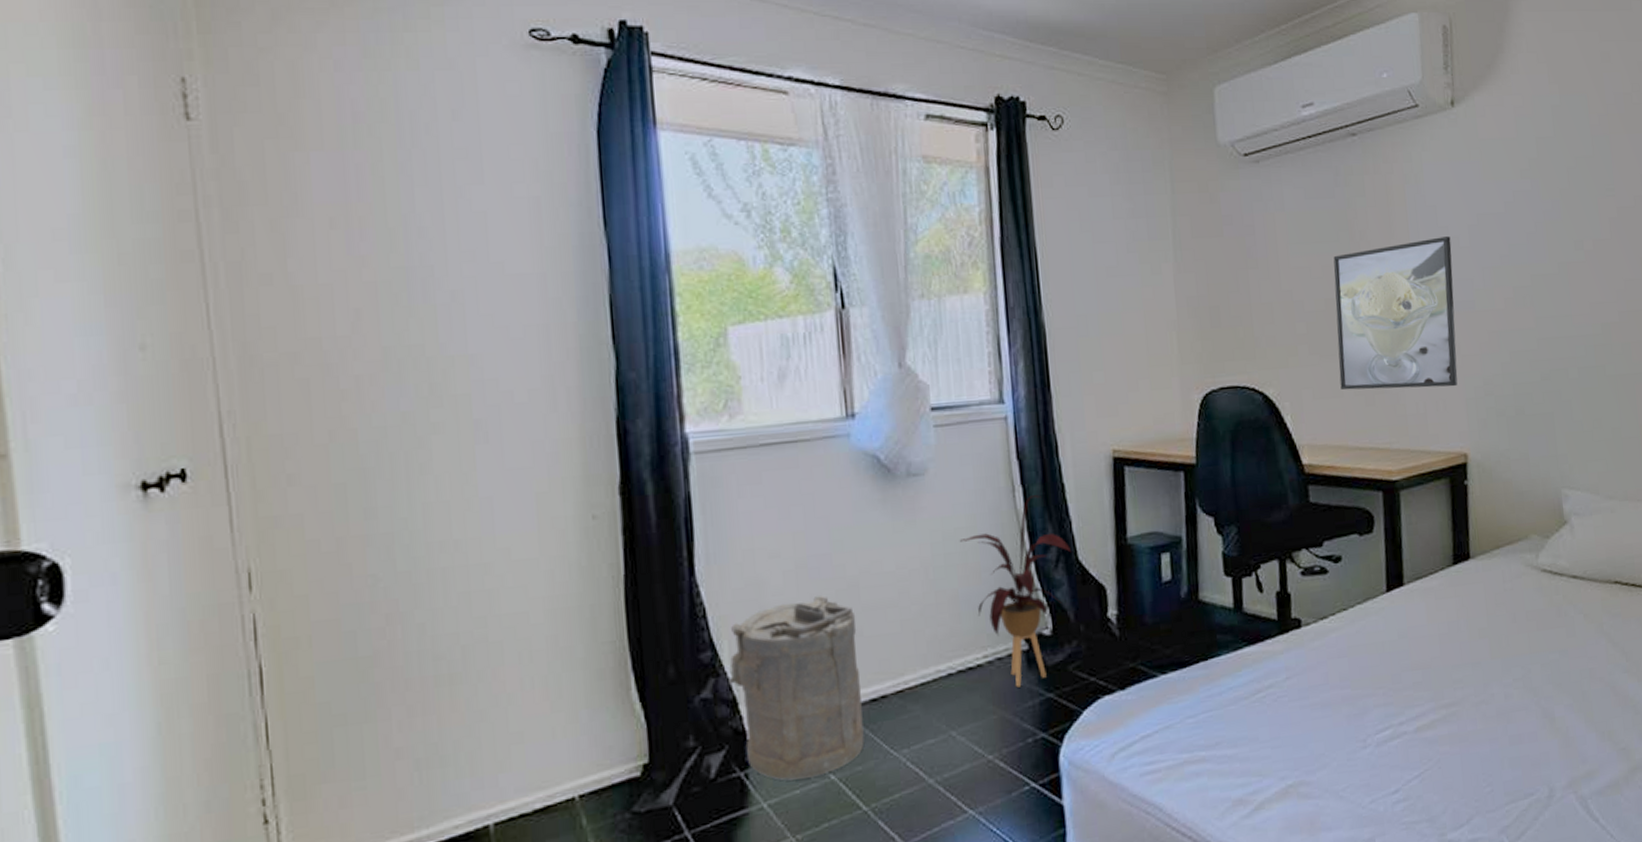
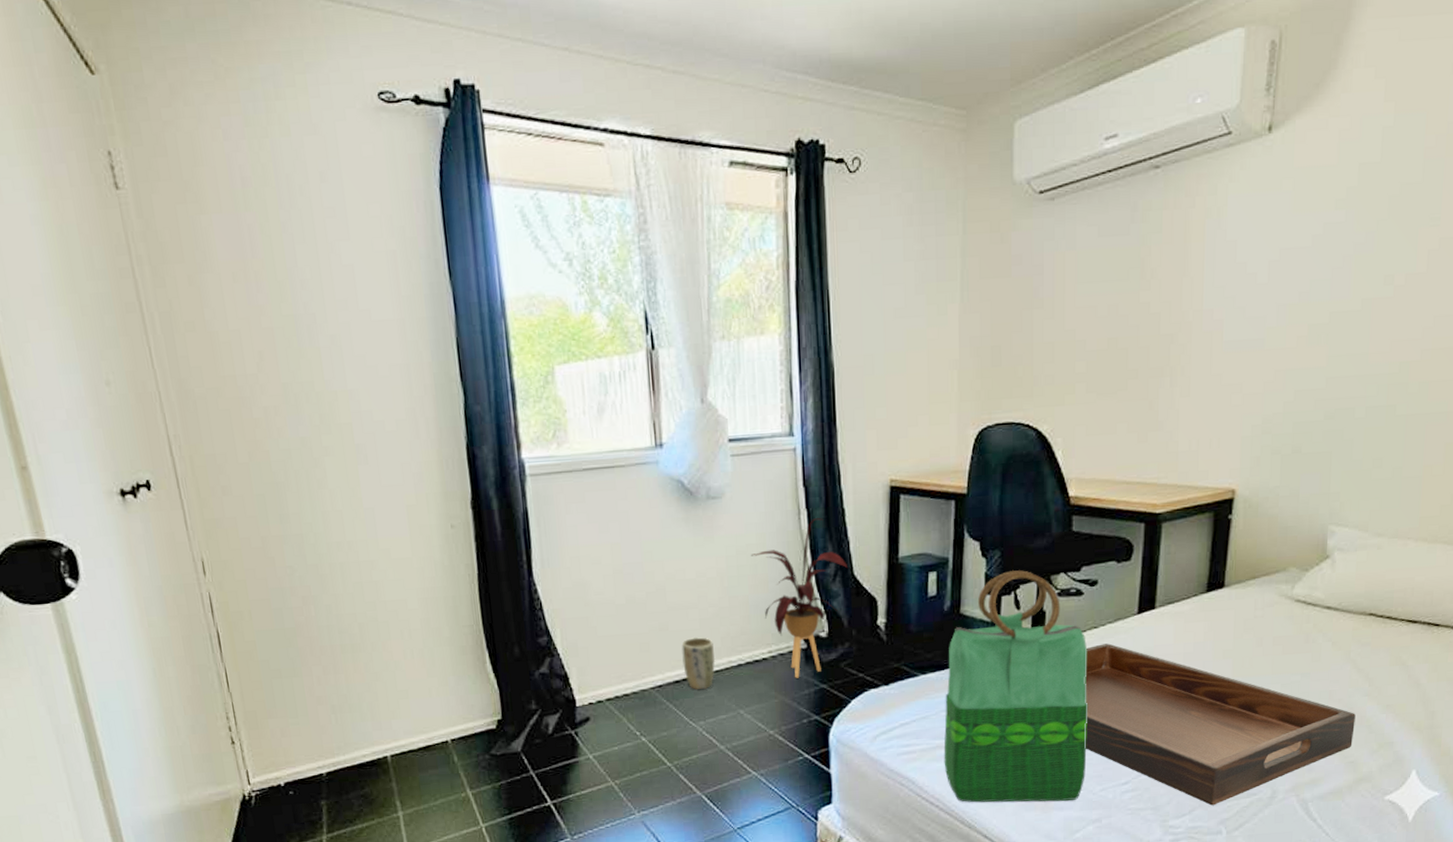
laundry hamper: present [729,596,865,781] -> none [561,596,669,739]
plant pot: none [879,641,921,709] -> present [681,636,716,689]
tote bag: none [1189,547,1352,830] -> present [943,570,1089,803]
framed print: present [1333,236,1458,390] -> none [1114,273,1248,428]
serving tray: none [1338,627,1621,812] -> present [1085,643,1356,806]

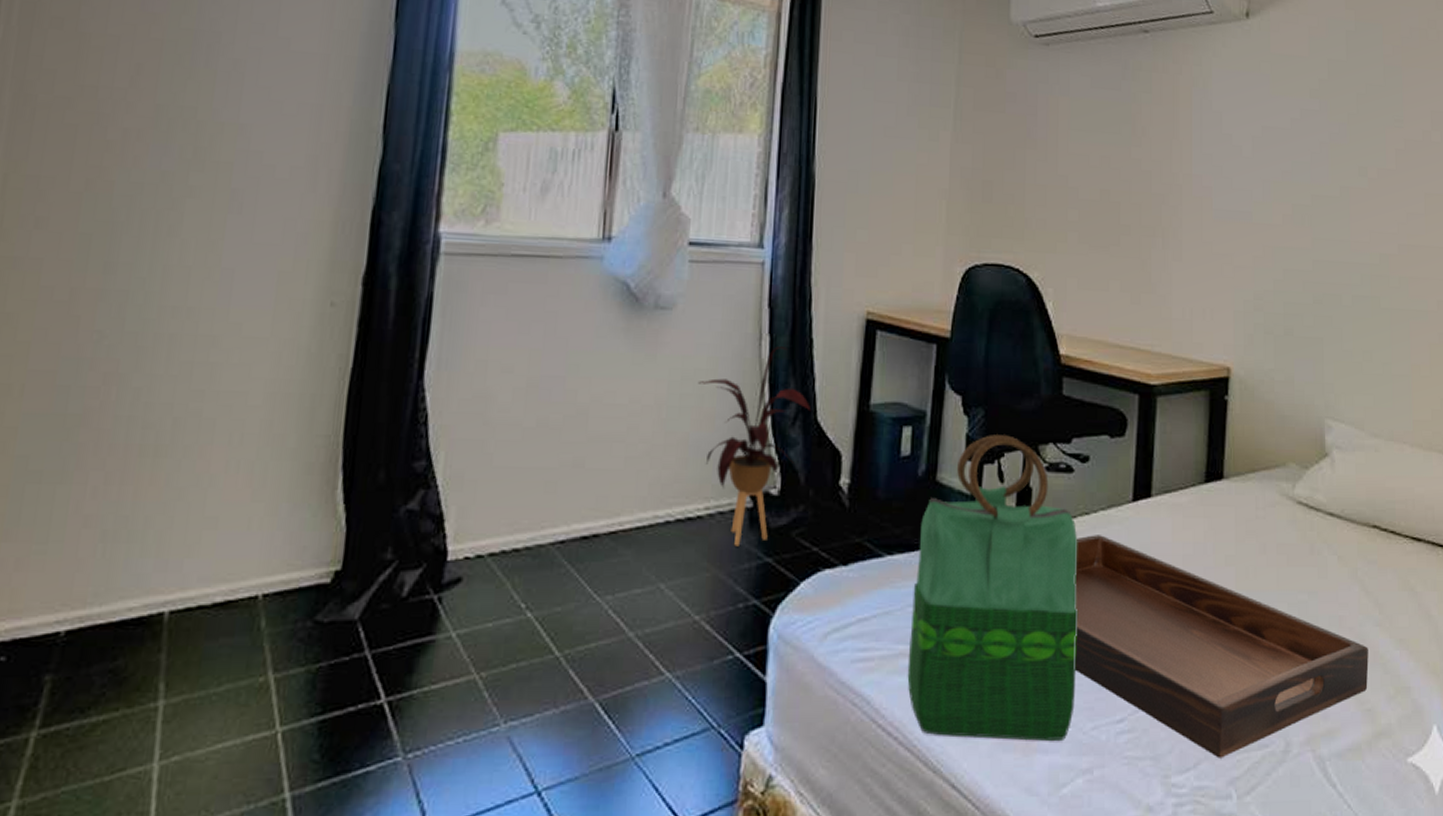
plant pot: present [681,636,716,689] -> none [596,479,638,550]

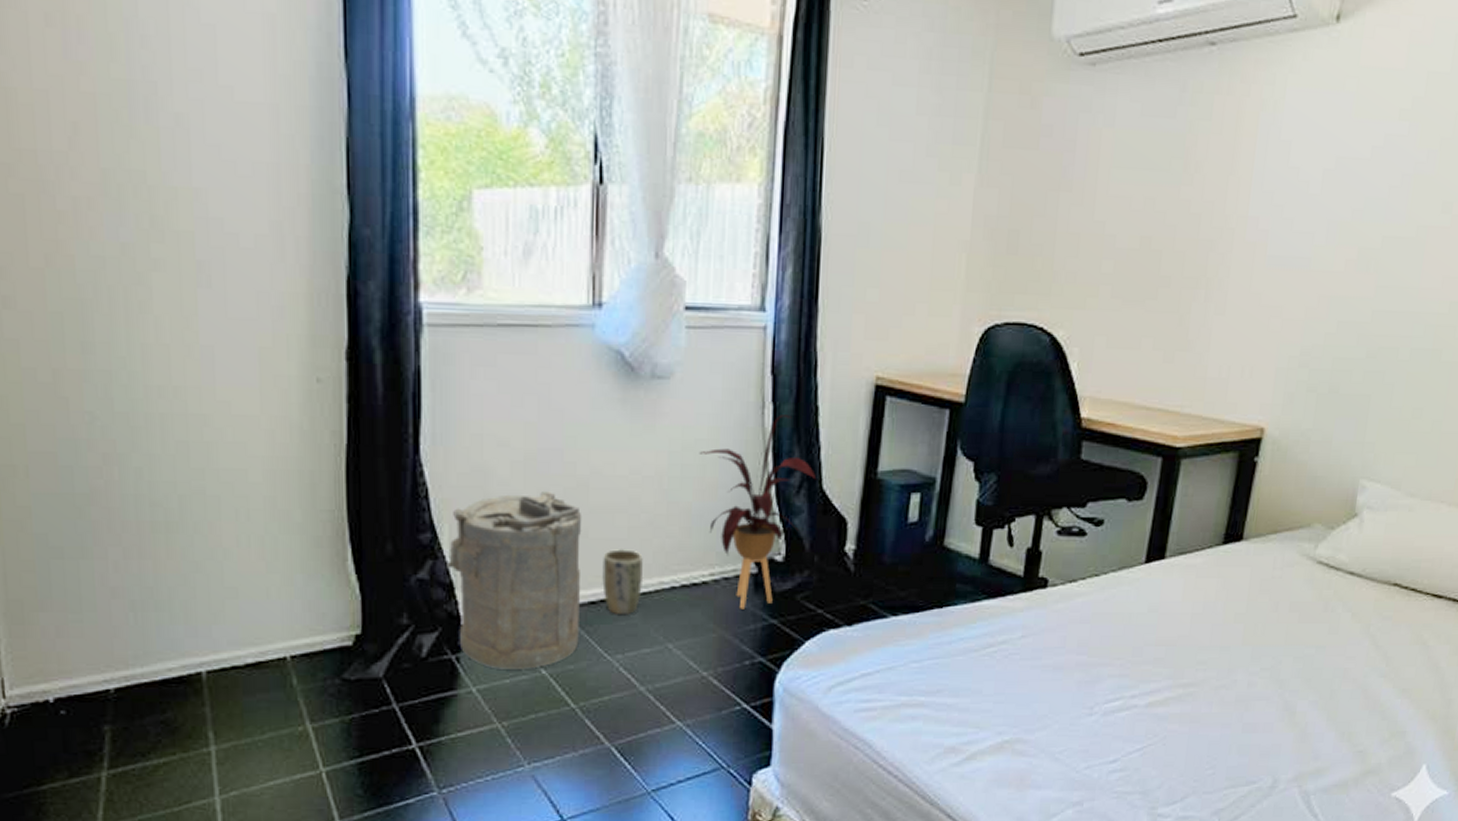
laundry hamper: none [438,419,580,611] -> present [447,491,582,669]
plant pot: none [596,479,638,550] -> present [602,548,644,614]
tote bag: present [907,435,1079,741] -> none [908,500,1086,778]
serving tray: present [1074,535,1369,758] -> none [1073,595,1369,793]

